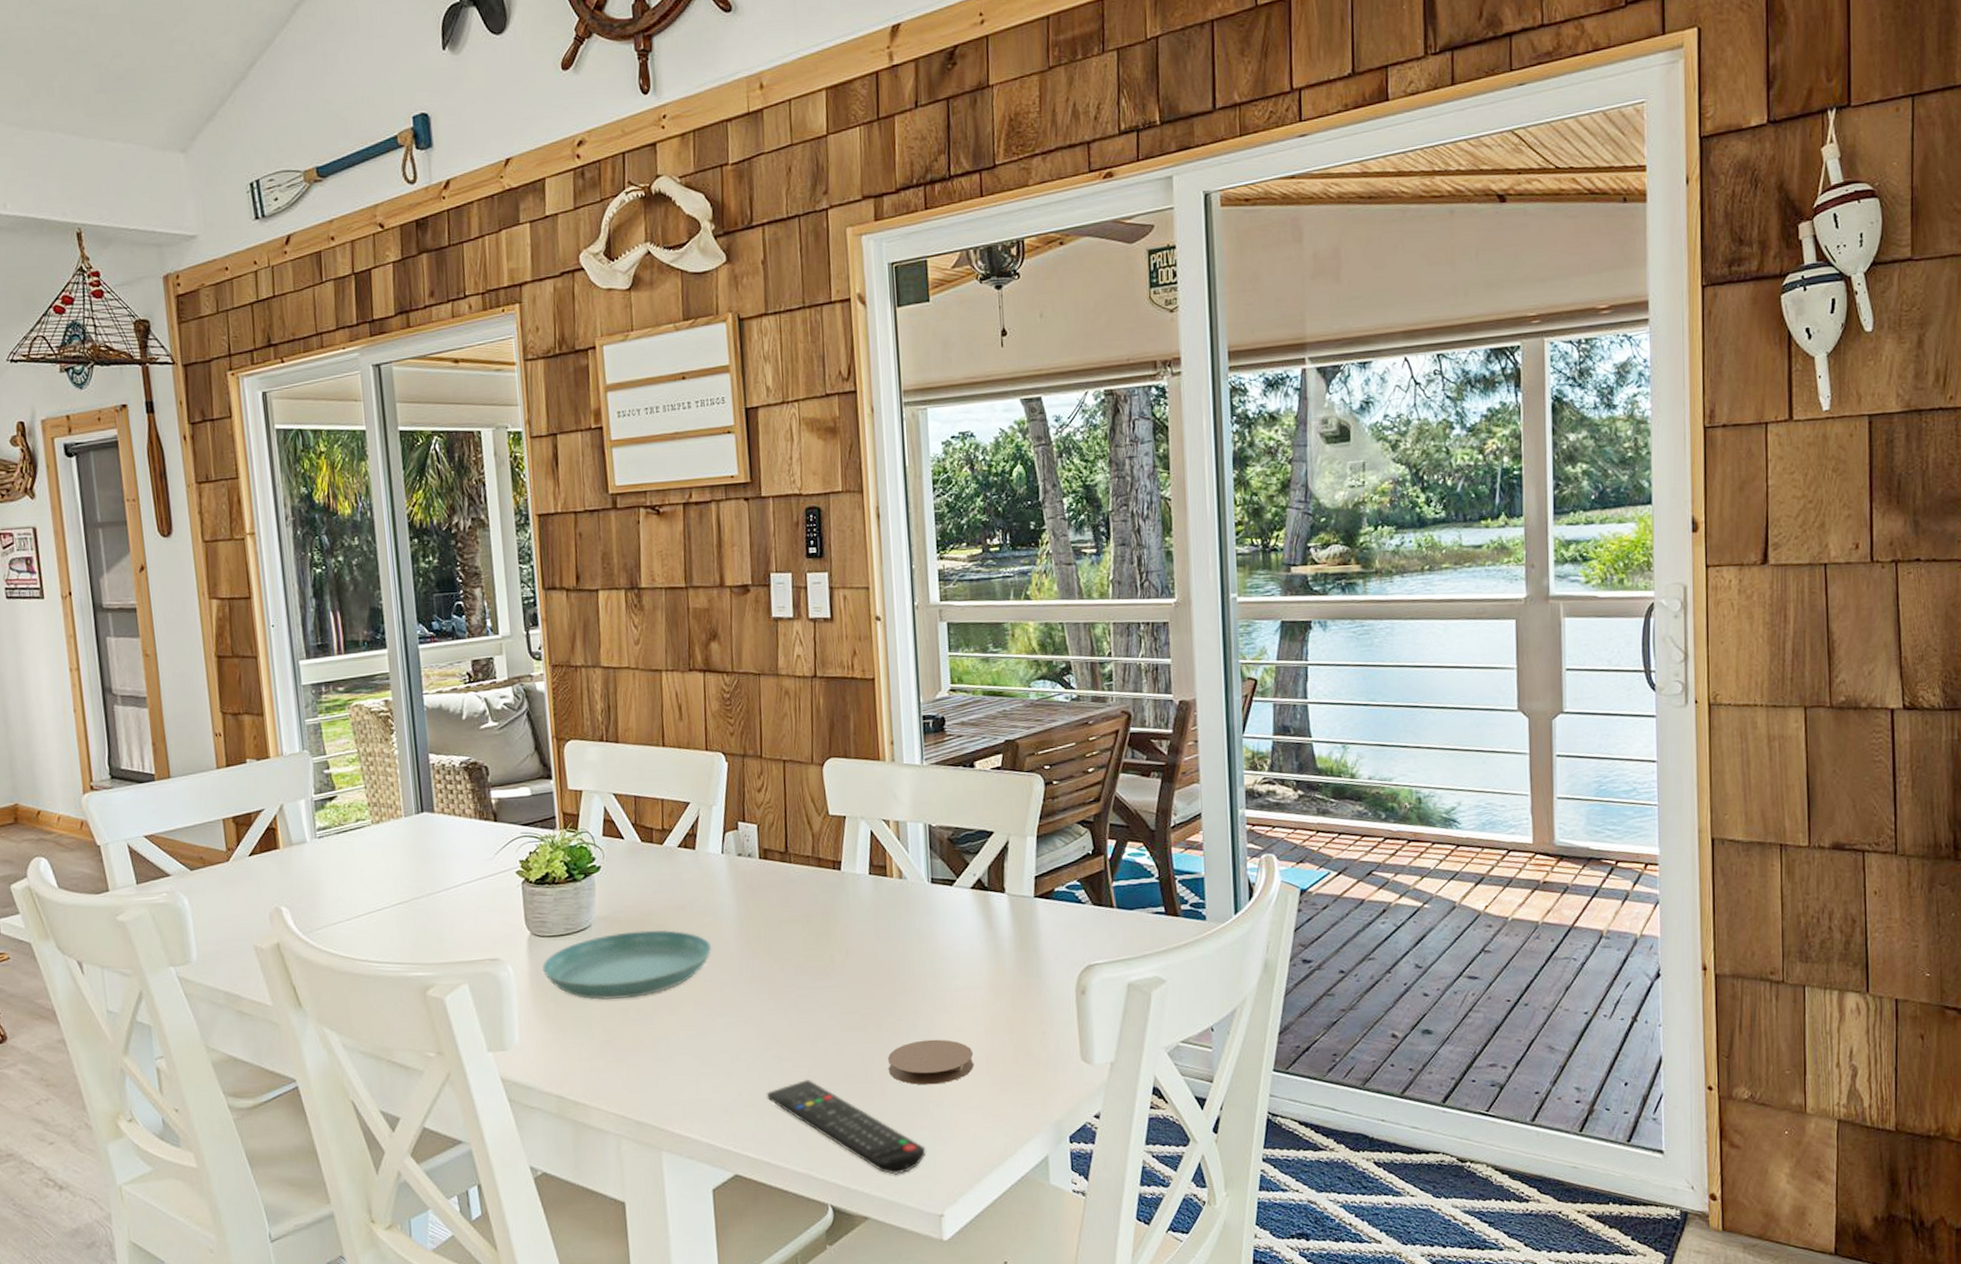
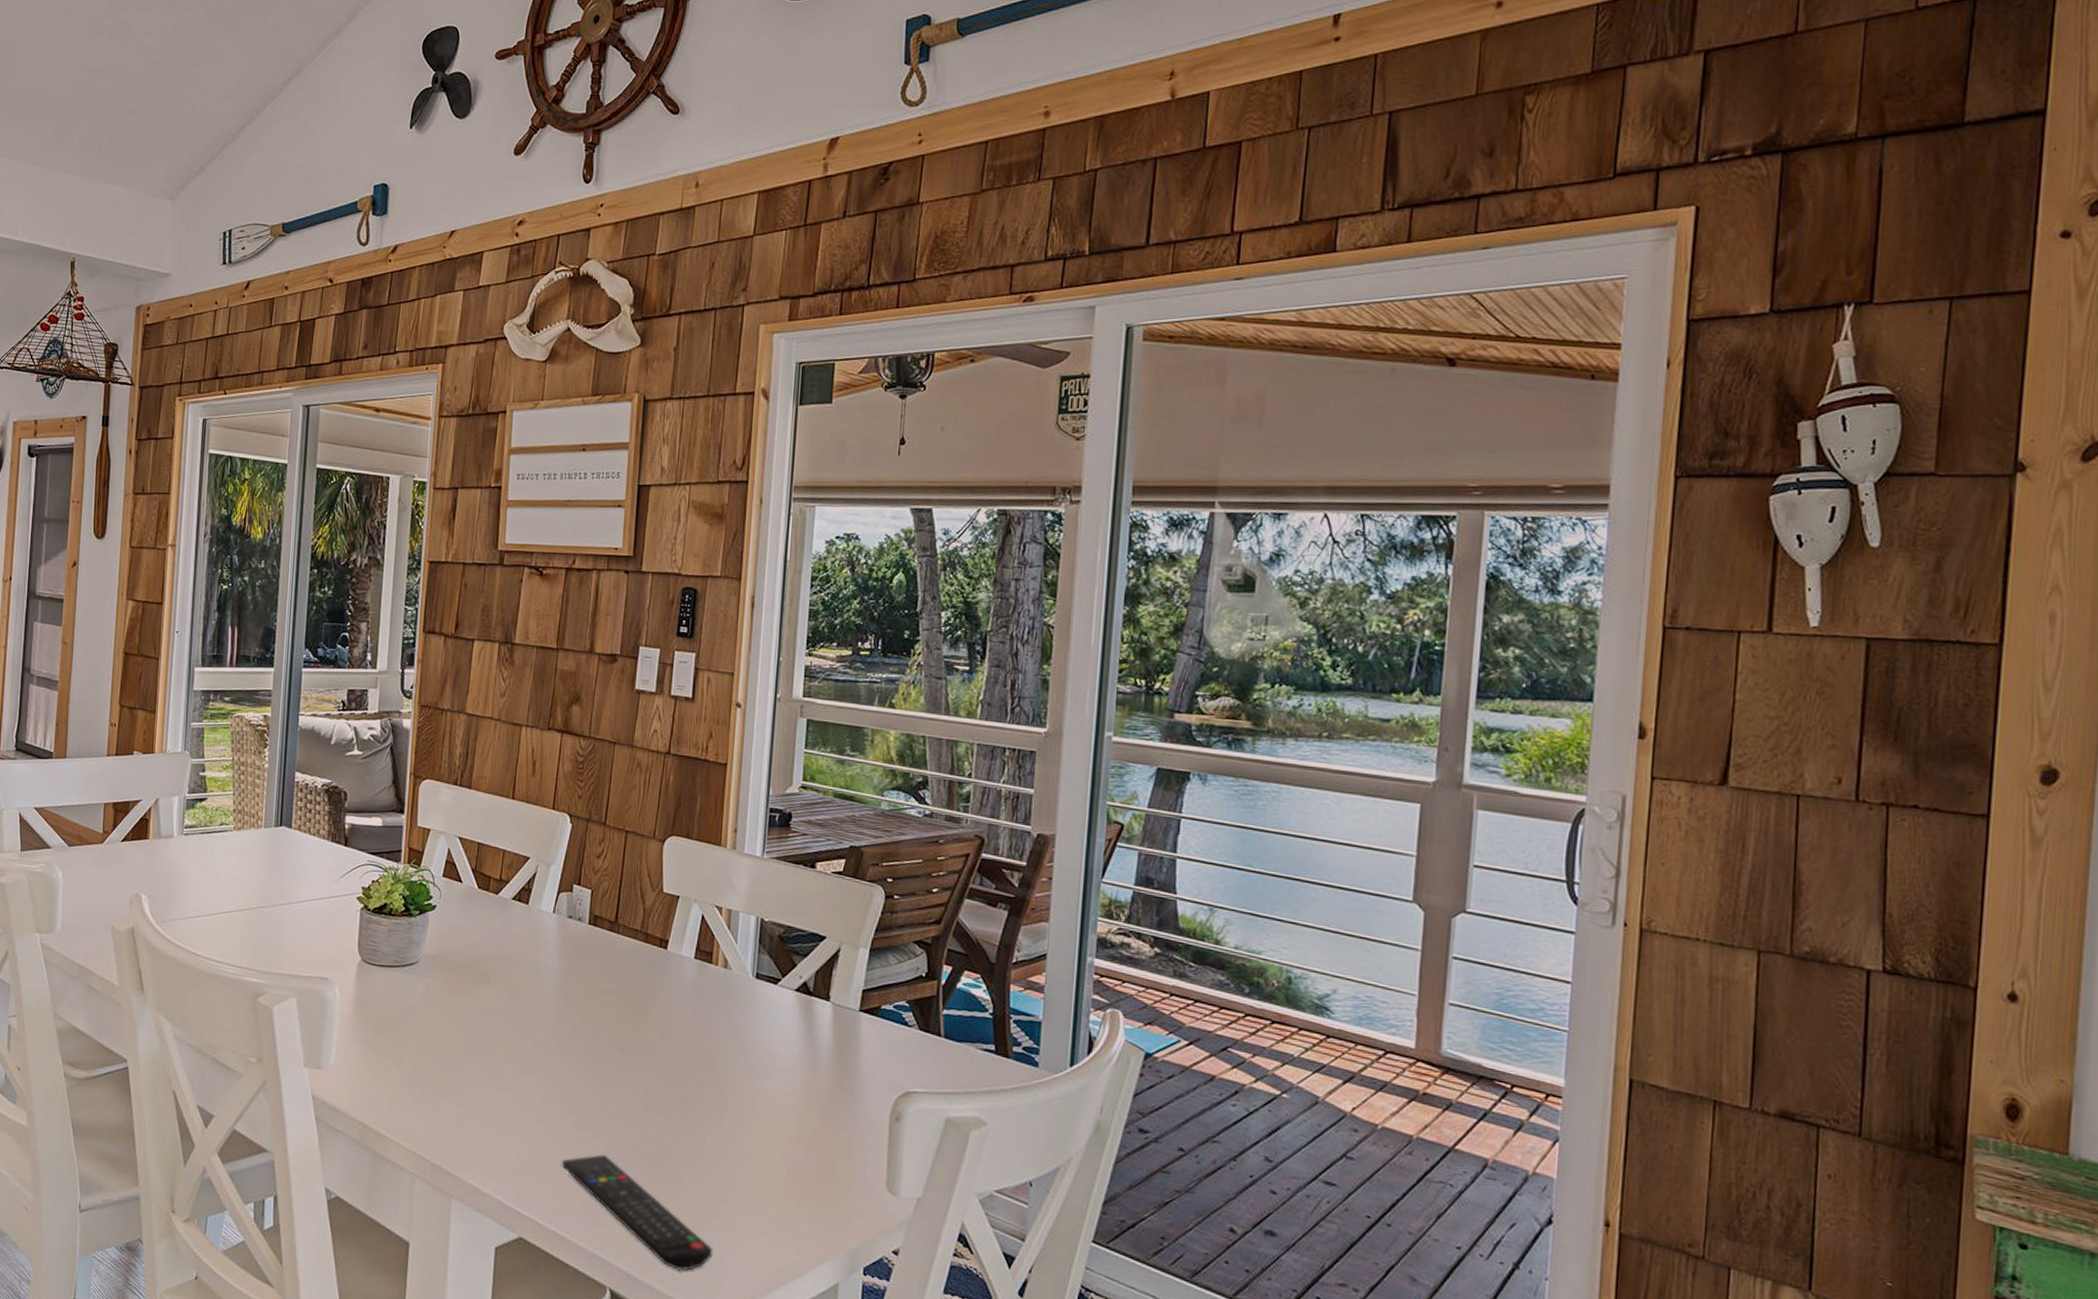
saucer: present [542,929,712,1001] -> none [367,973,530,1040]
coaster: present [887,1039,974,1085] -> none [686,1137,775,1186]

